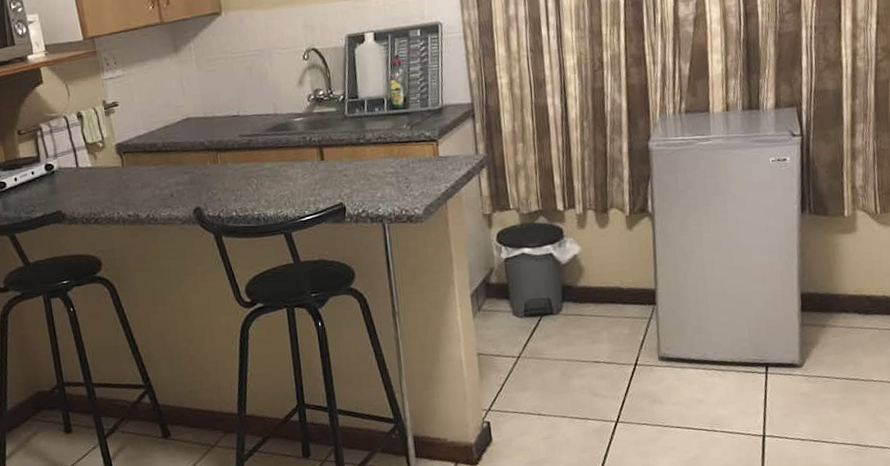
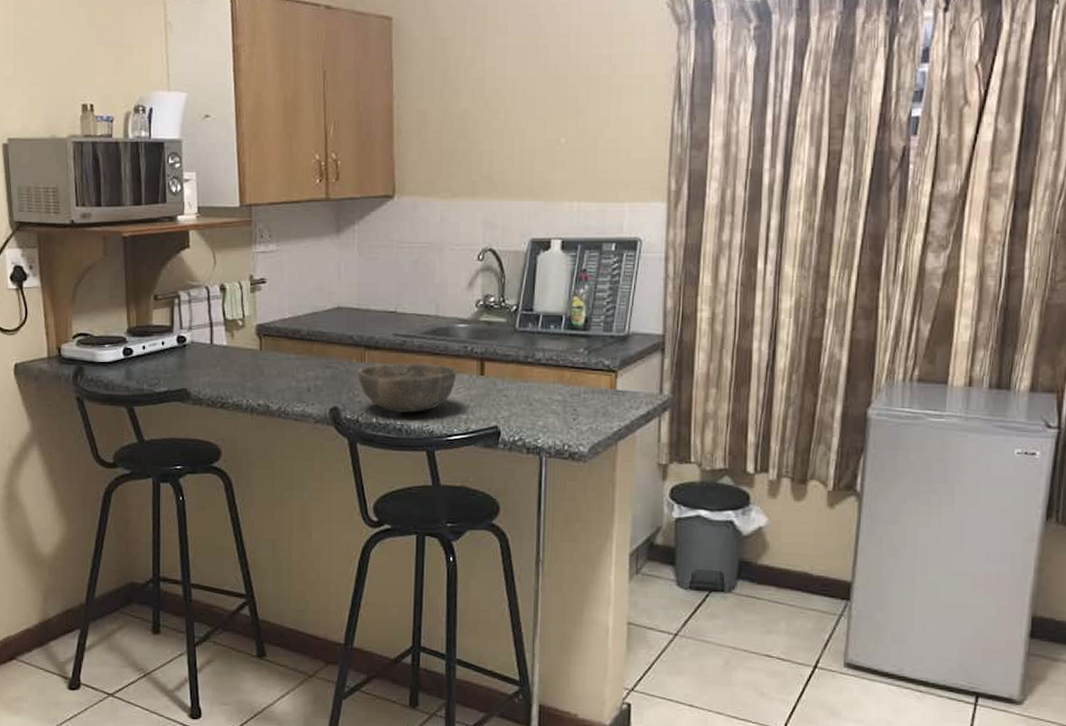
bowl: none [213,156,301,205] -> present [358,362,457,413]

